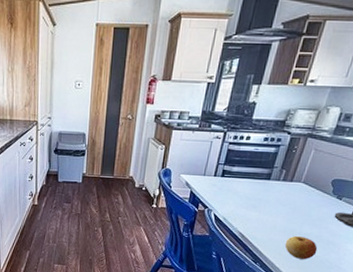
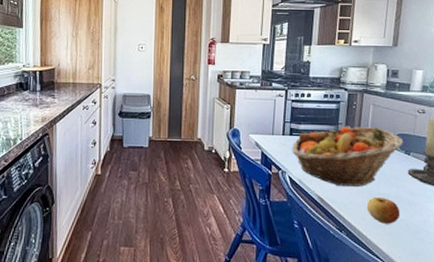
fruit basket: none [221,170,339,226] -> present [292,127,404,187]

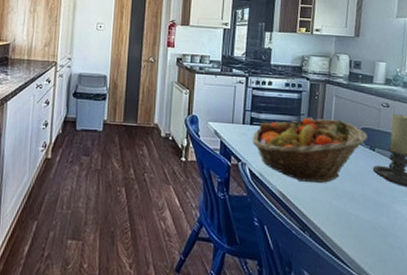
apple: present [366,197,401,224] -> none [330,195,367,226]

